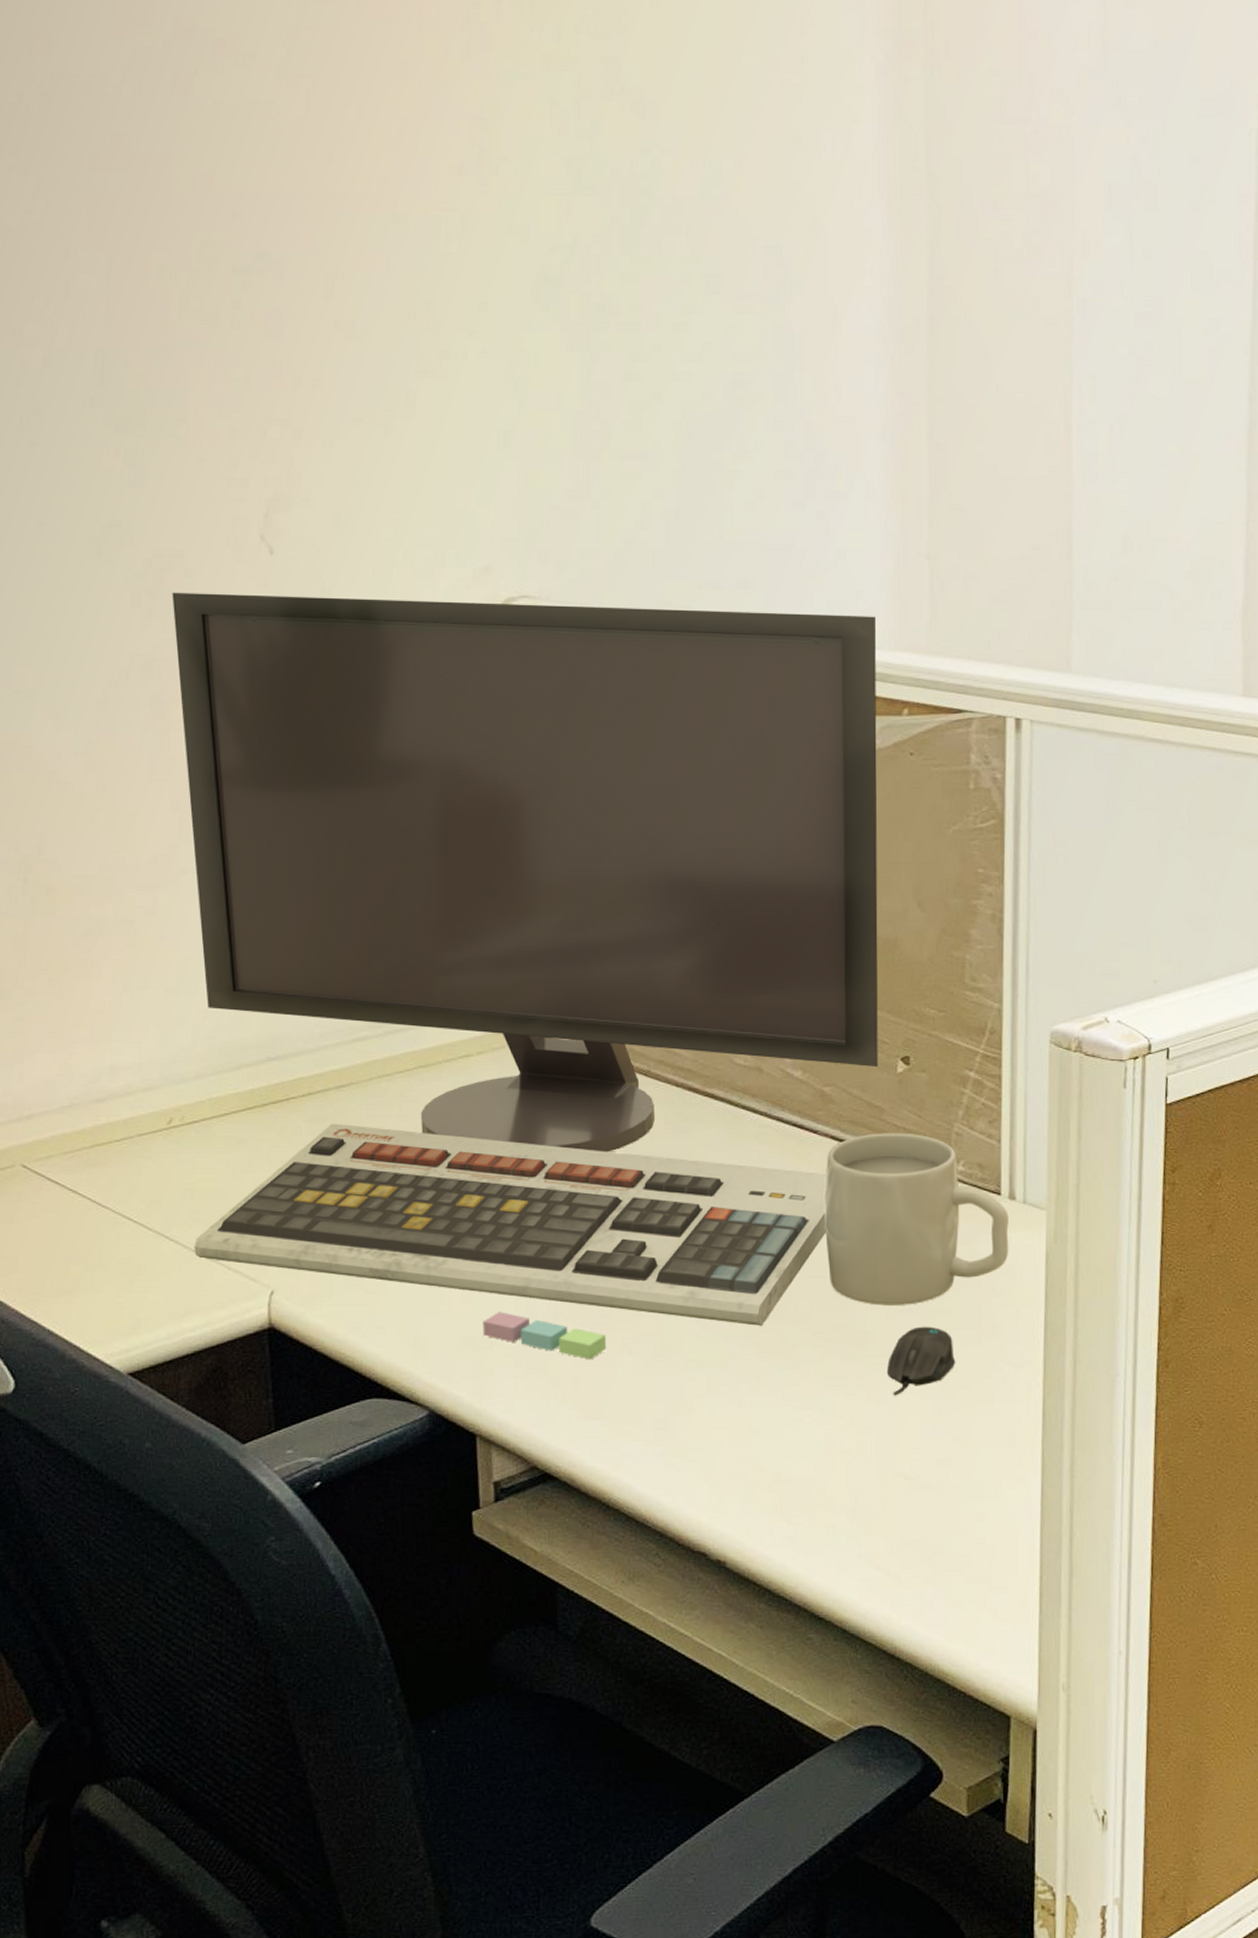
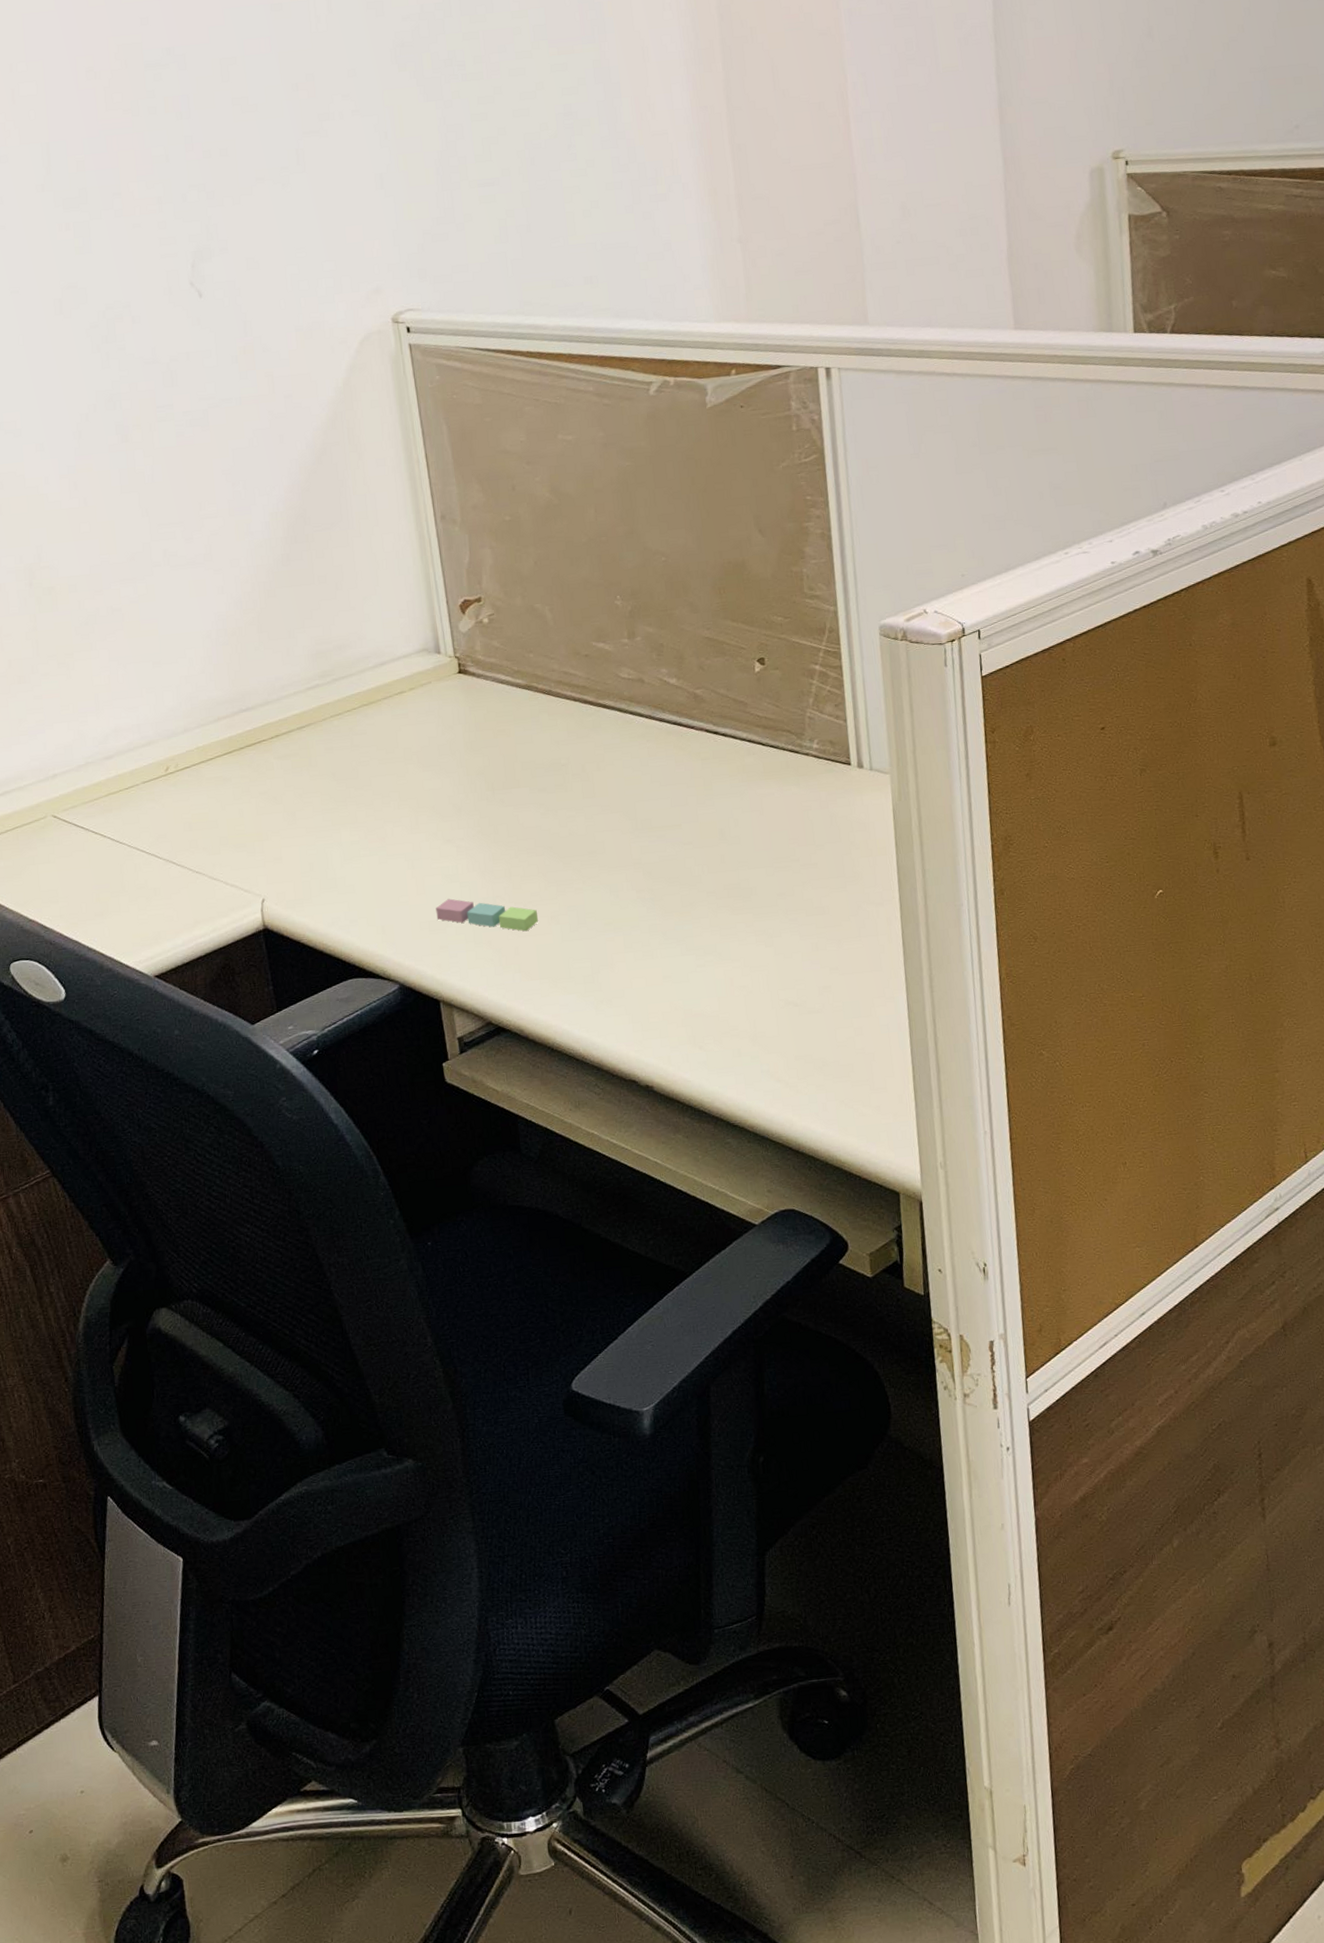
computer monitor: present [172,592,878,1152] -> none [124,295,739,761]
computer keyboard: present [194,1123,827,1326] -> none [197,757,710,892]
mug: present [824,1133,1009,1306] -> none [704,721,862,866]
computer mouse: present [886,1326,956,1396] -> none [770,878,827,939]

